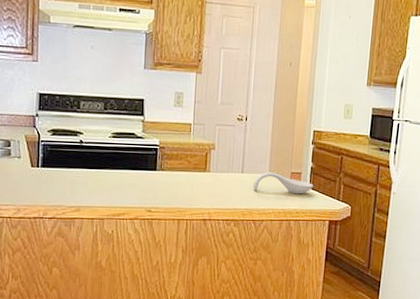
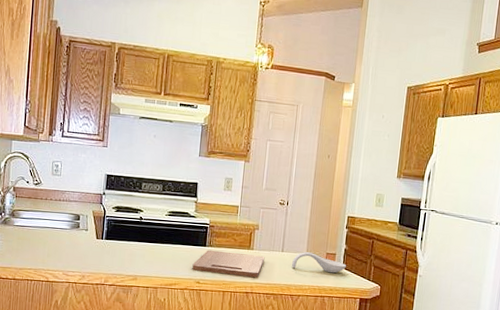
cutting board: none [142,174,223,203] -> present [192,250,265,278]

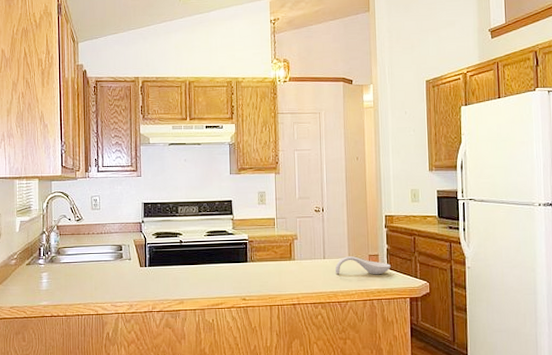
cutting board: present [192,250,265,278] -> none [236,265,308,289]

